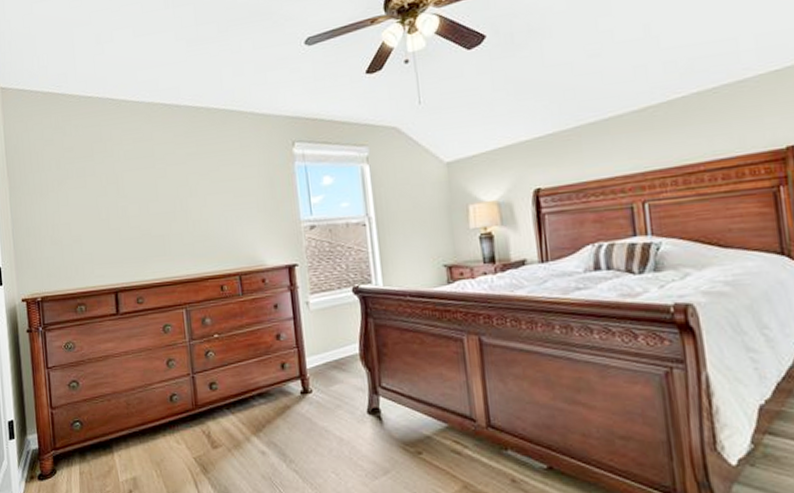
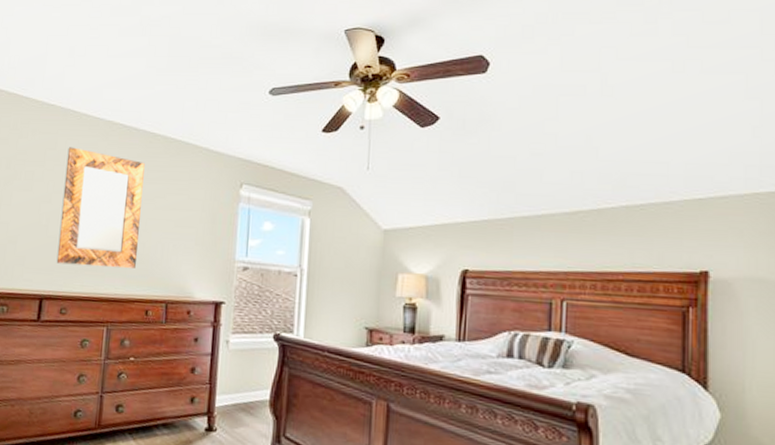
home mirror: none [113,135,203,255] -> present [56,147,145,268]

